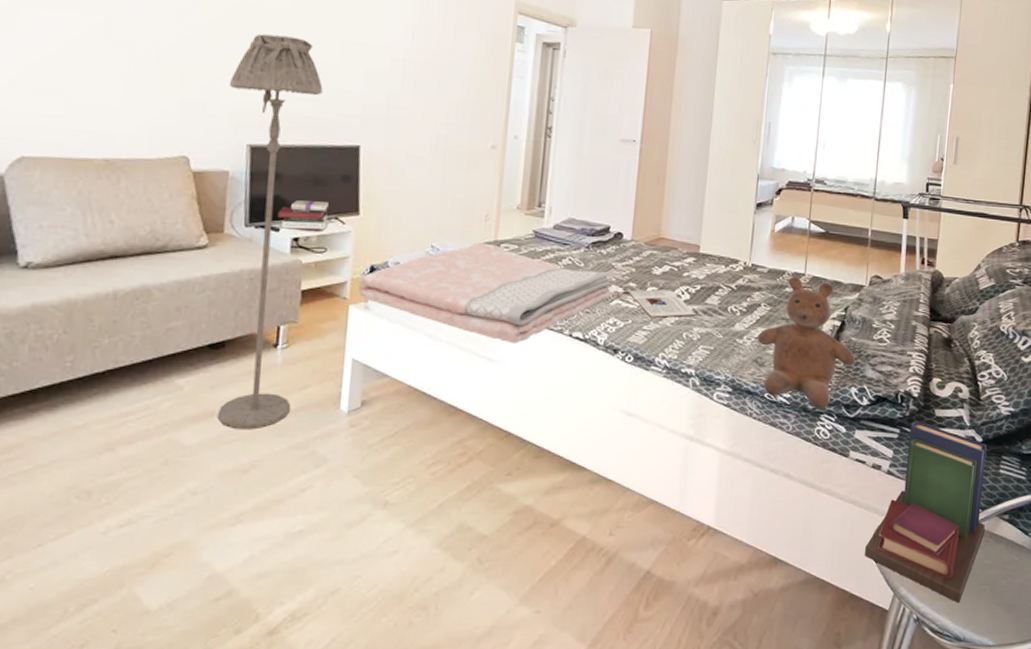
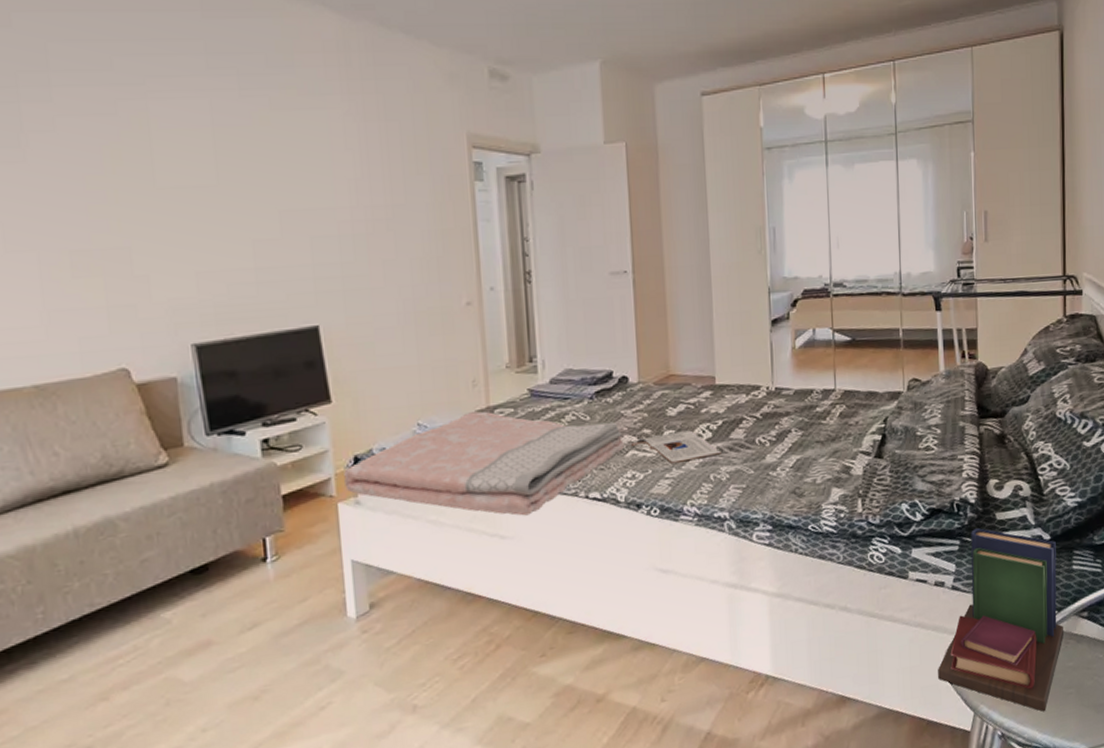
floor lamp: present [217,33,323,430] -> none [158,214,292,656]
books: present [277,200,328,231] -> none [240,394,299,432]
teddy bear: present [758,277,856,409] -> none [793,394,903,533]

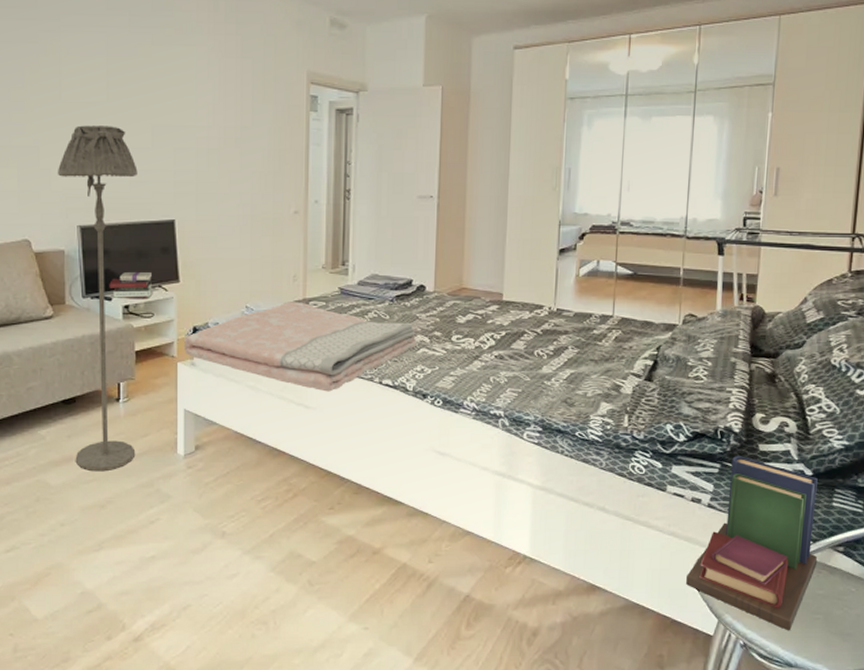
floor lamp: none [158,214,292,656] -> present [57,125,138,472]
books: none [240,394,299,432] -> present [109,272,153,298]
magazine: present [630,430,721,465] -> none [422,337,502,365]

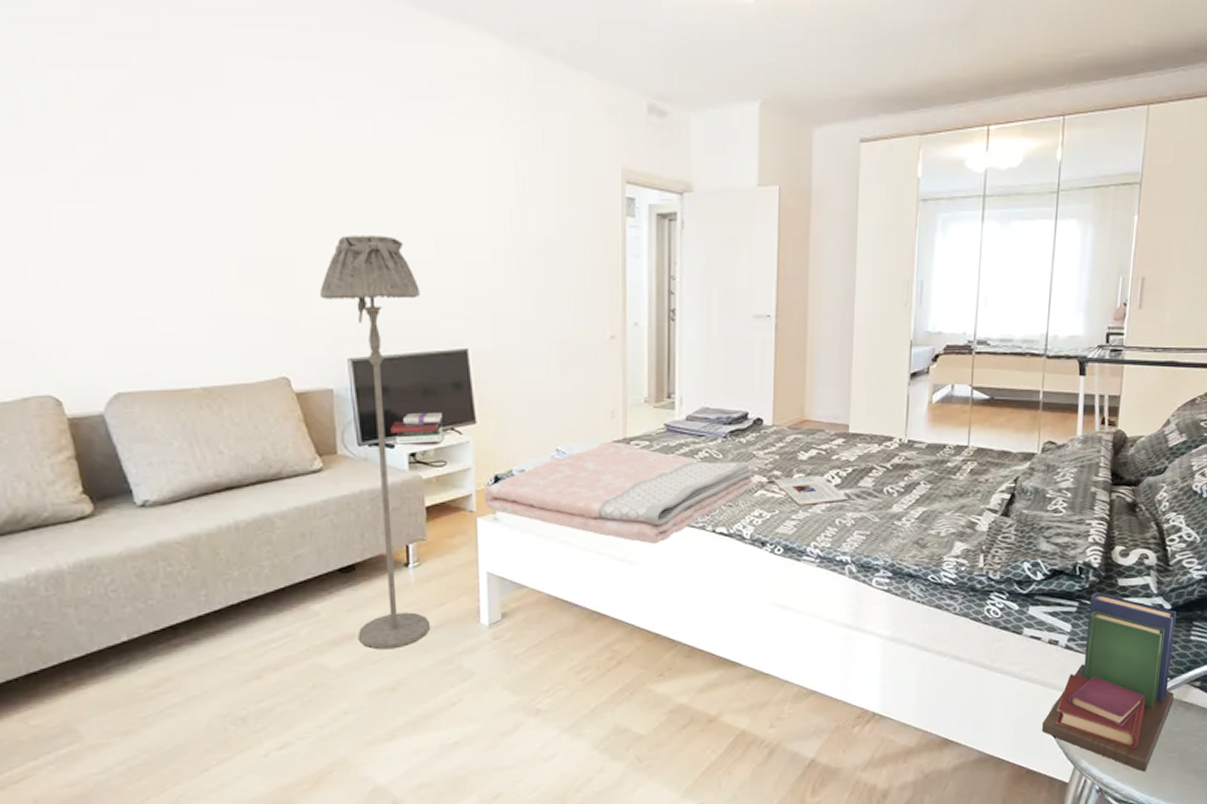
magazine: none [422,337,502,365] -> present [760,475,848,507]

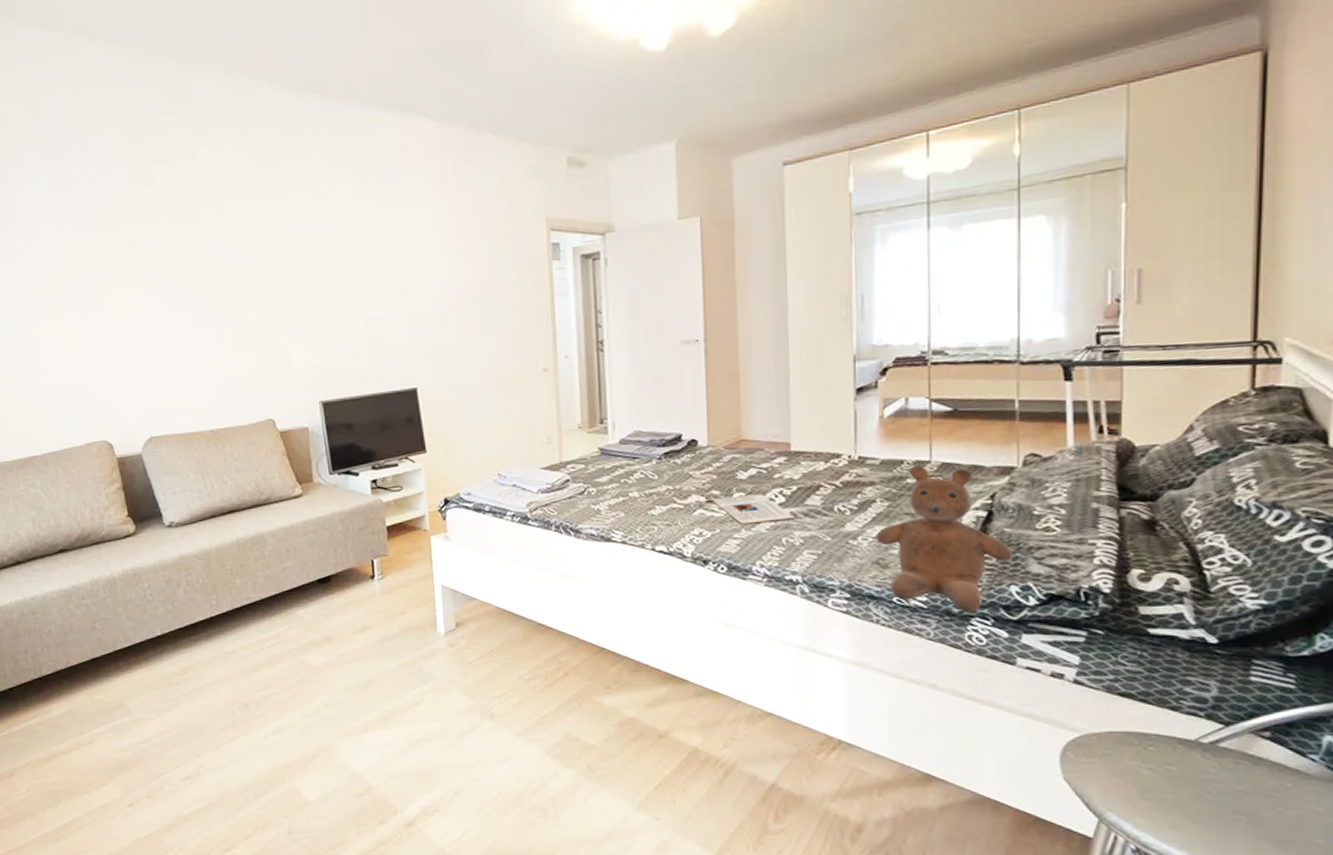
floor lamp: present [319,235,429,650] -> none [295,296,394,652]
books: present [390,413,445,445] -> none [355,444,400,473]
towel: present [484,442,754,544] -> none [436,465,692,562]
teddy bear: none [918,450,1028,588] -> present [877,465,1013,612]
book: present [1041,592,1176,772] -> none [1050,621,1232,835]

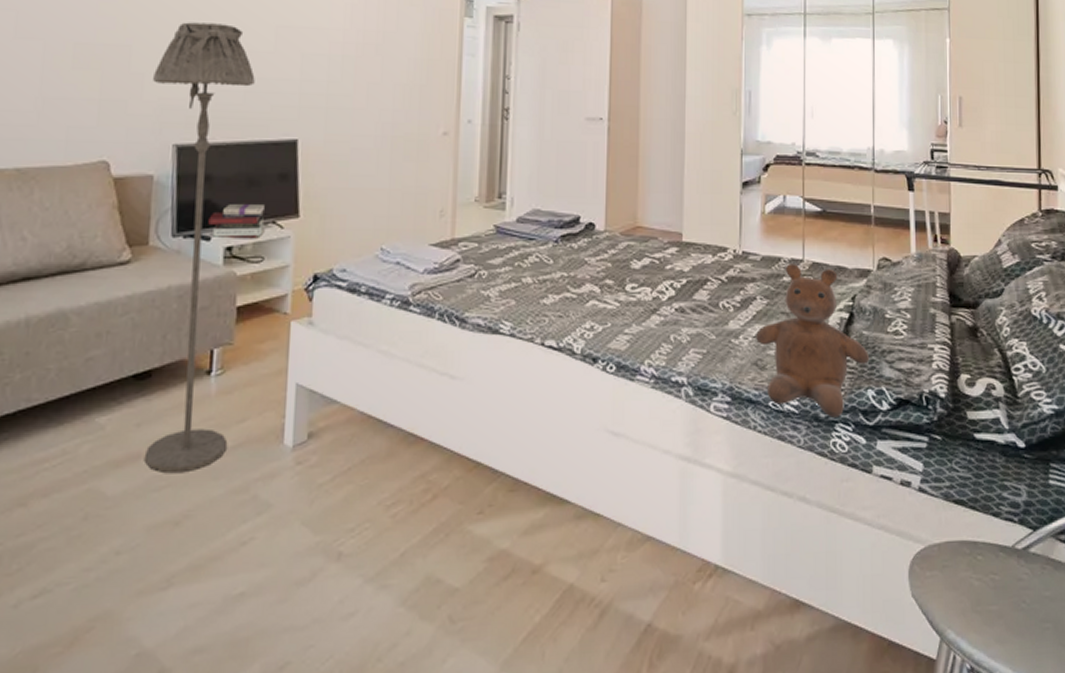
floor lamp: none [295,296,394,652] -> present [143,22,255,474]
books: none [355,444,400,473] -> present [208,204,265,238]
magazine: present [698,494,795,526] -> none [591,286,683,320]

